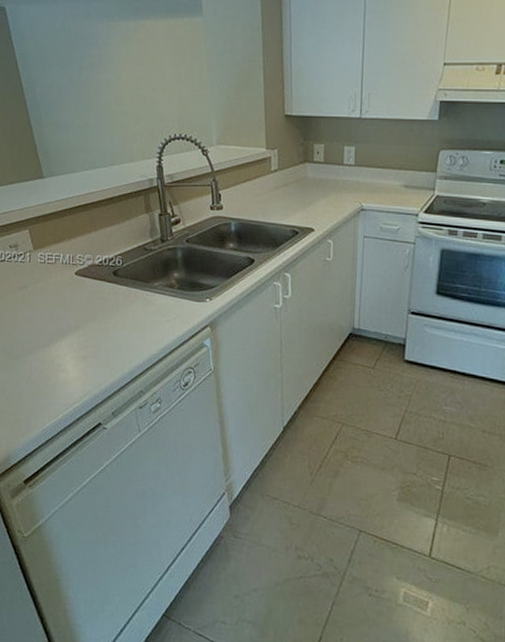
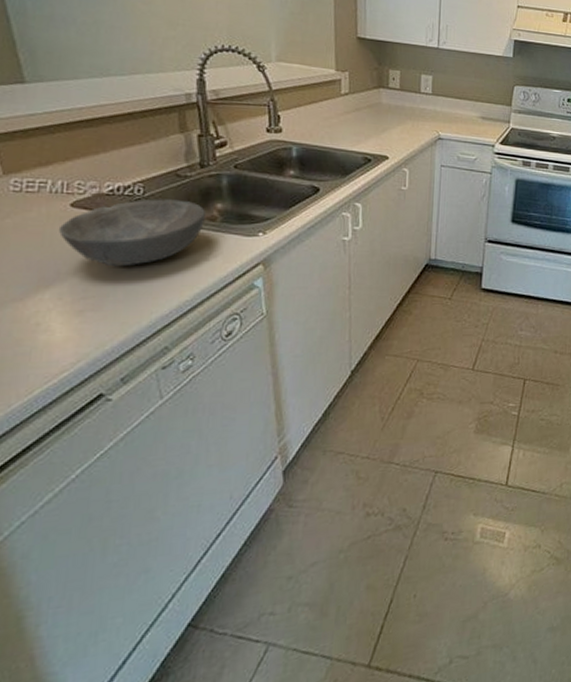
bowl: none [68,269,166,324] -> present [58,199,205,267]

